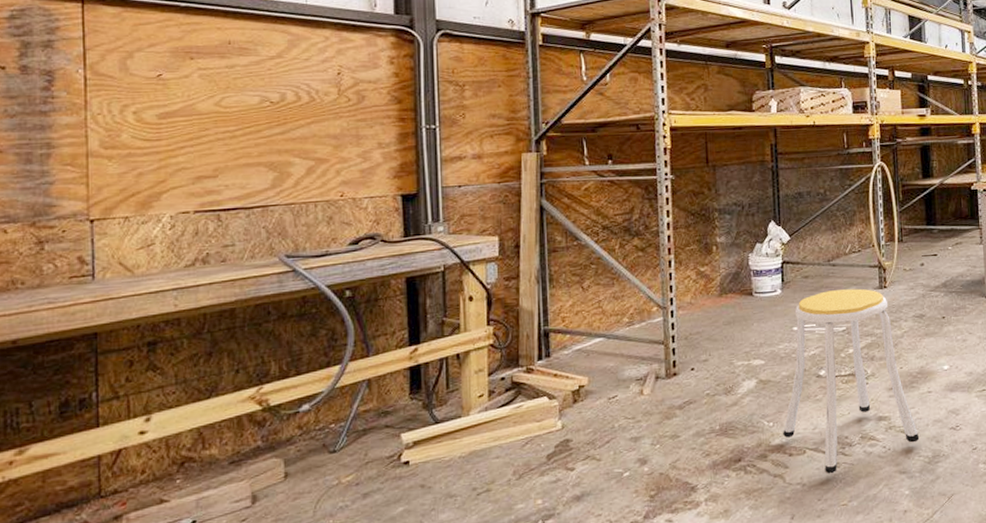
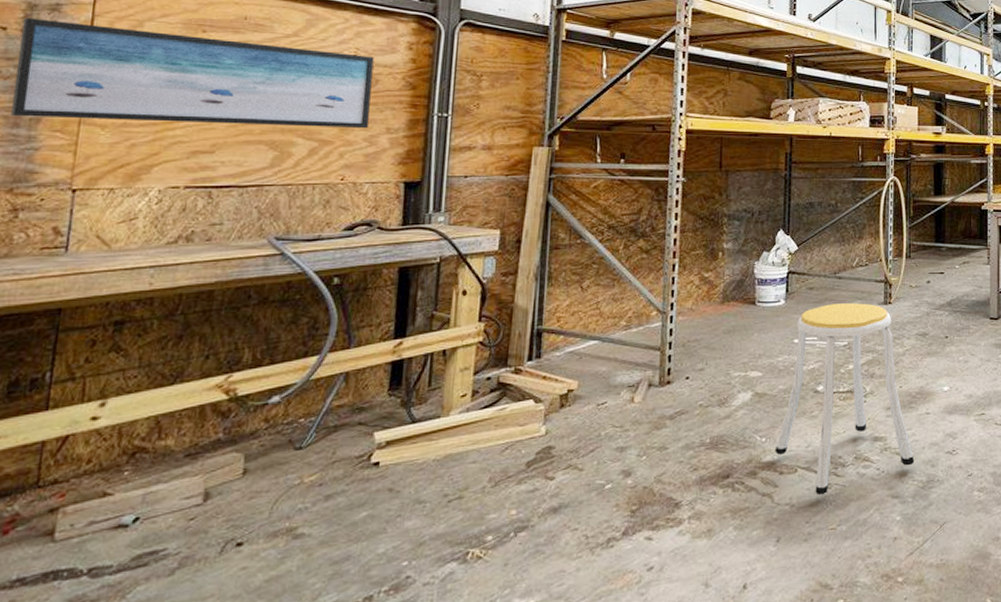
wall art: none [19,56,360,153] -> present [11,18,374,129]

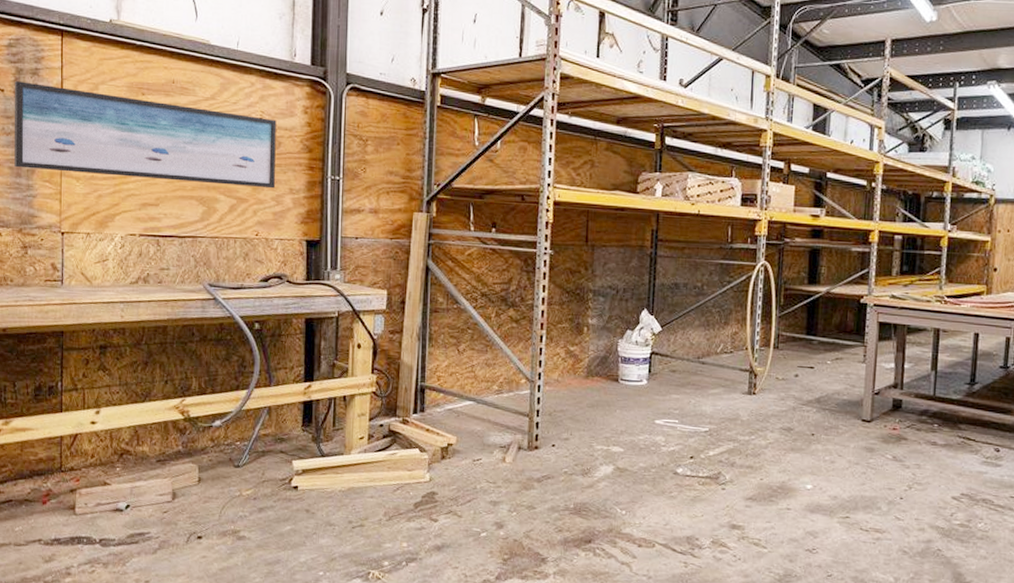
stool: present [775,303,915,496] -> none [634,388,773,572]

